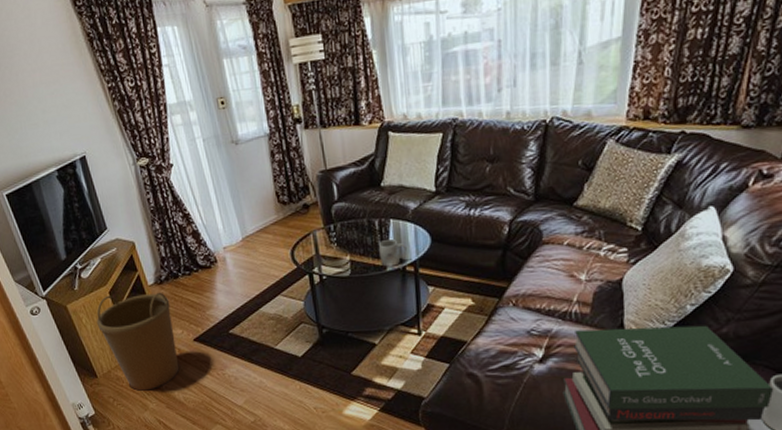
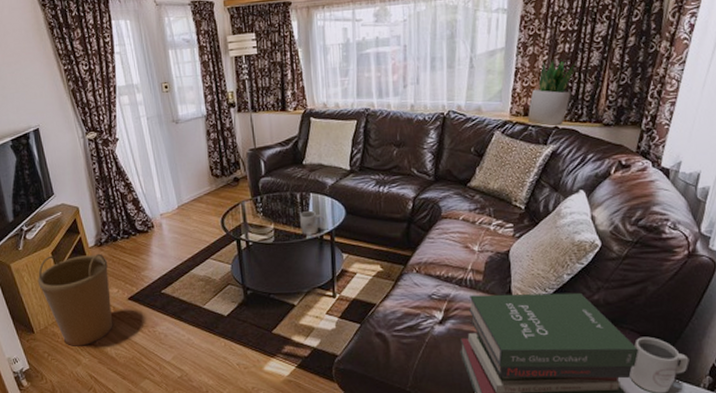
planter: none [647,48,710,131] -> present [527,59,576,126]

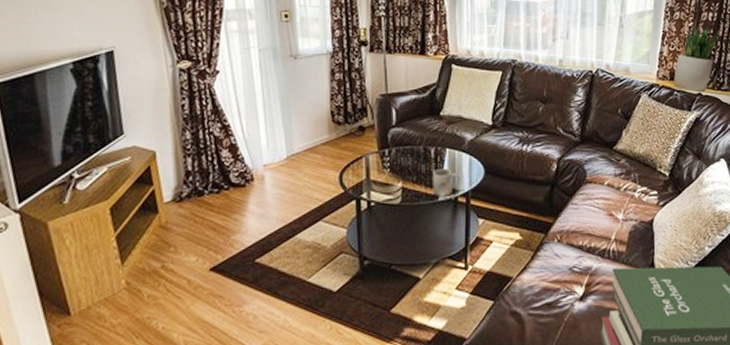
basket: present [37,253,113,347] -> none [84,211,187,333]

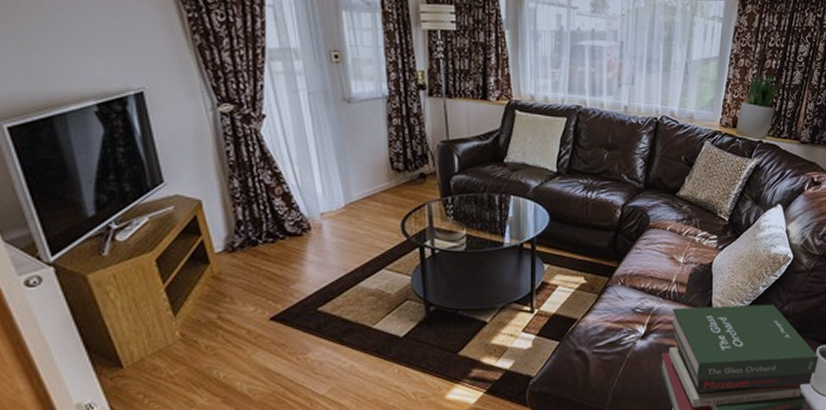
mug: present [433,168,461,196] -> none [498,215,526,243]

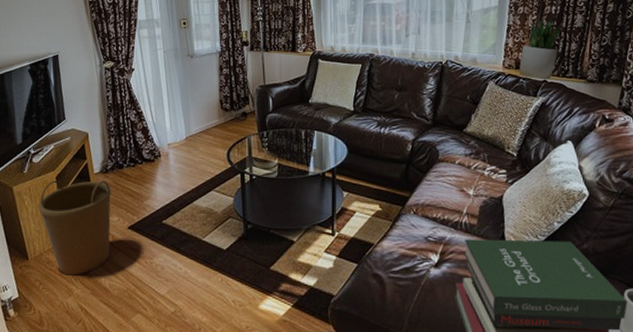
basket: none [131,261,246,383] -> present [38,180,111,275]

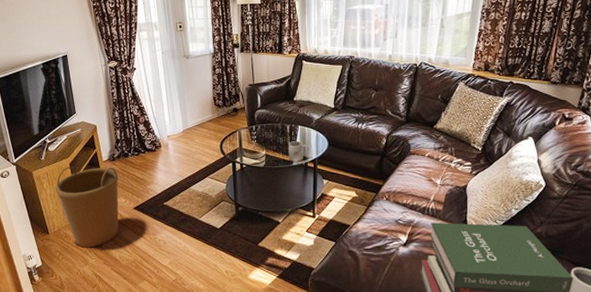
mug: none [304,147,328,172] -> present [289,140,310,162]
planter: present [518,19,562,80] -> none [487,25,530,82]

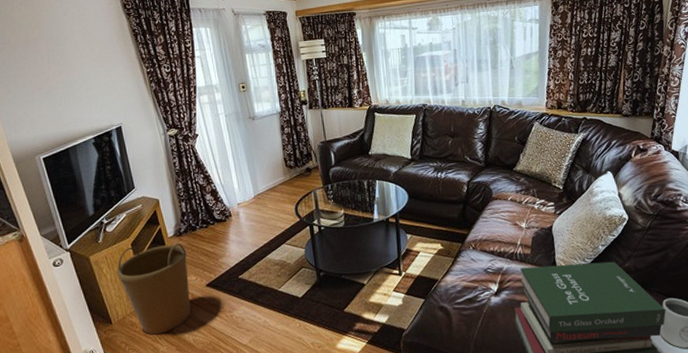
mug: present [289,140,310,162] -> none [367,196,390,219]

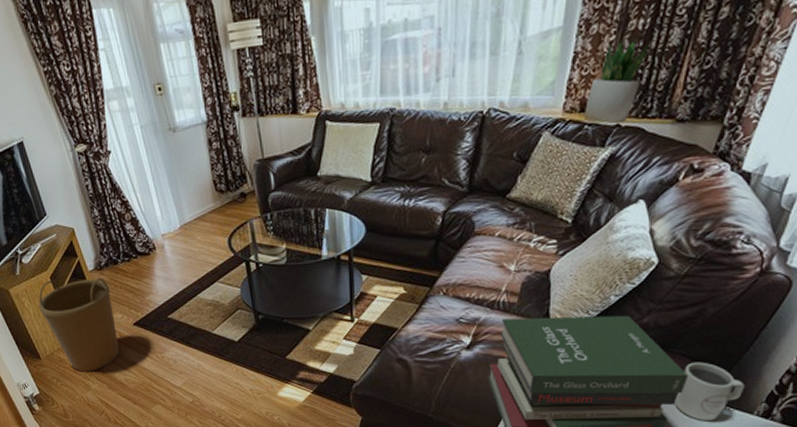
planter: none [560,61,598,117] -> present [583,39,651,124]

